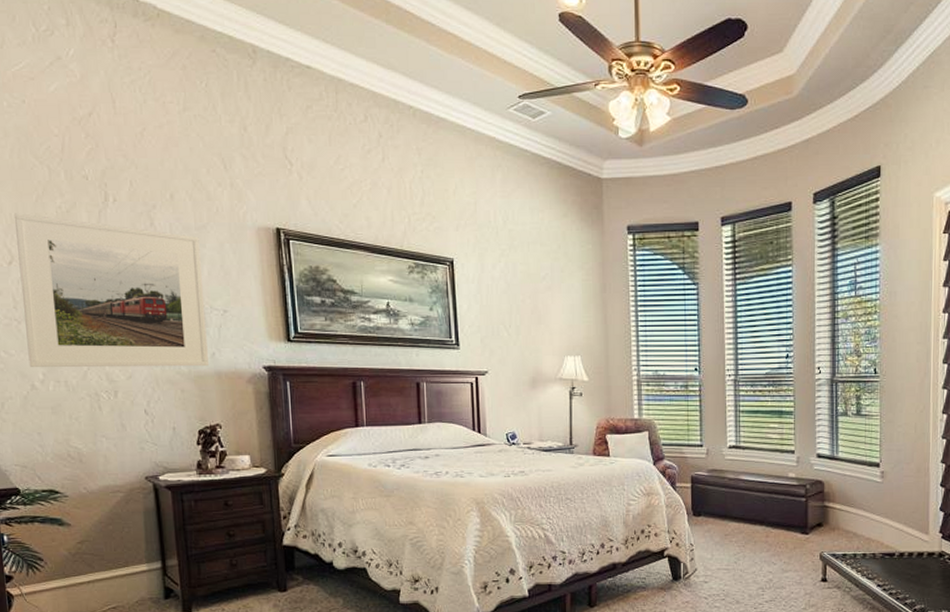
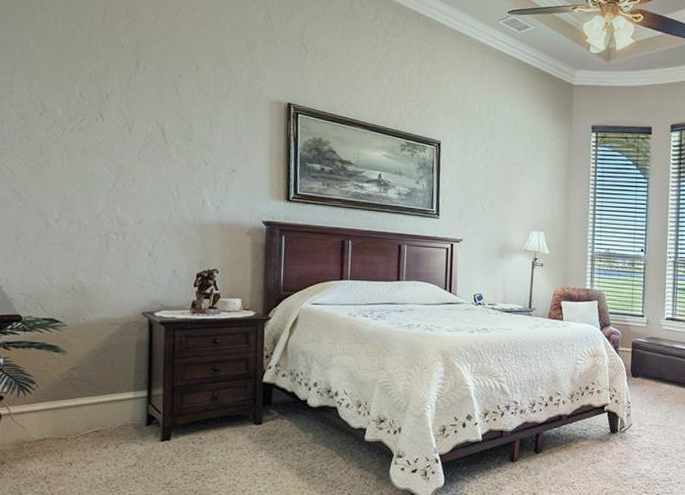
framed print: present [13,213,209,368] -> none [47,71,218,218]

